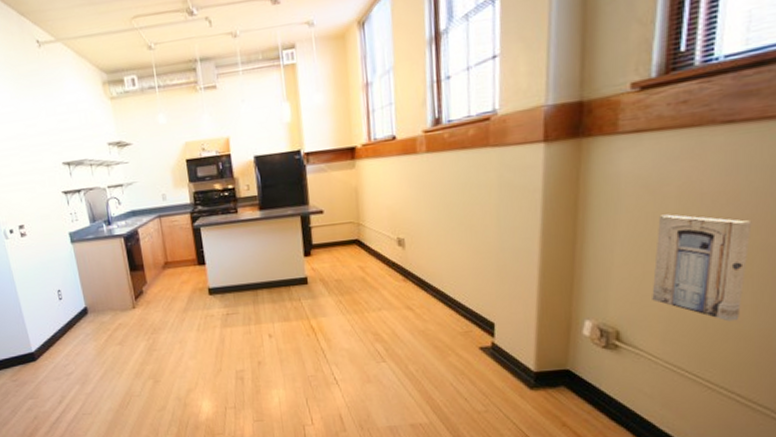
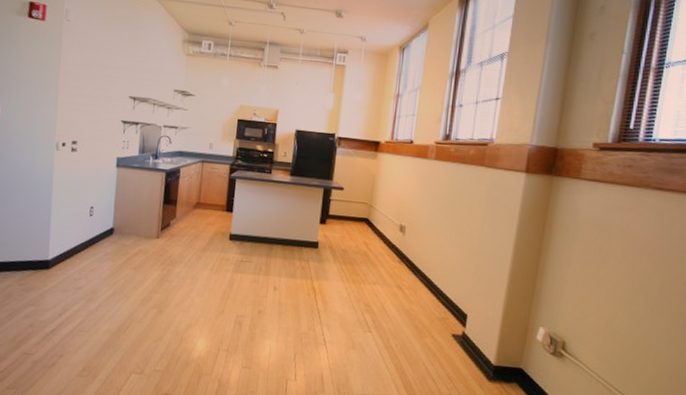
wall art: present [652,214,752,322] -> none [593,250,671,351]

